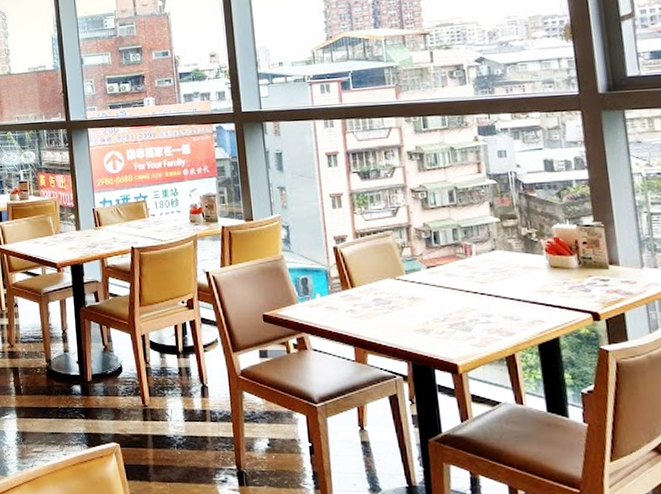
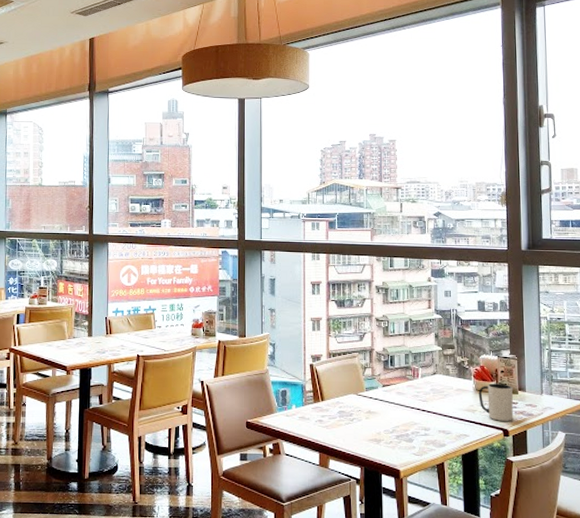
mug: none [554,257,605,303] -> present [478,383,514,421]

